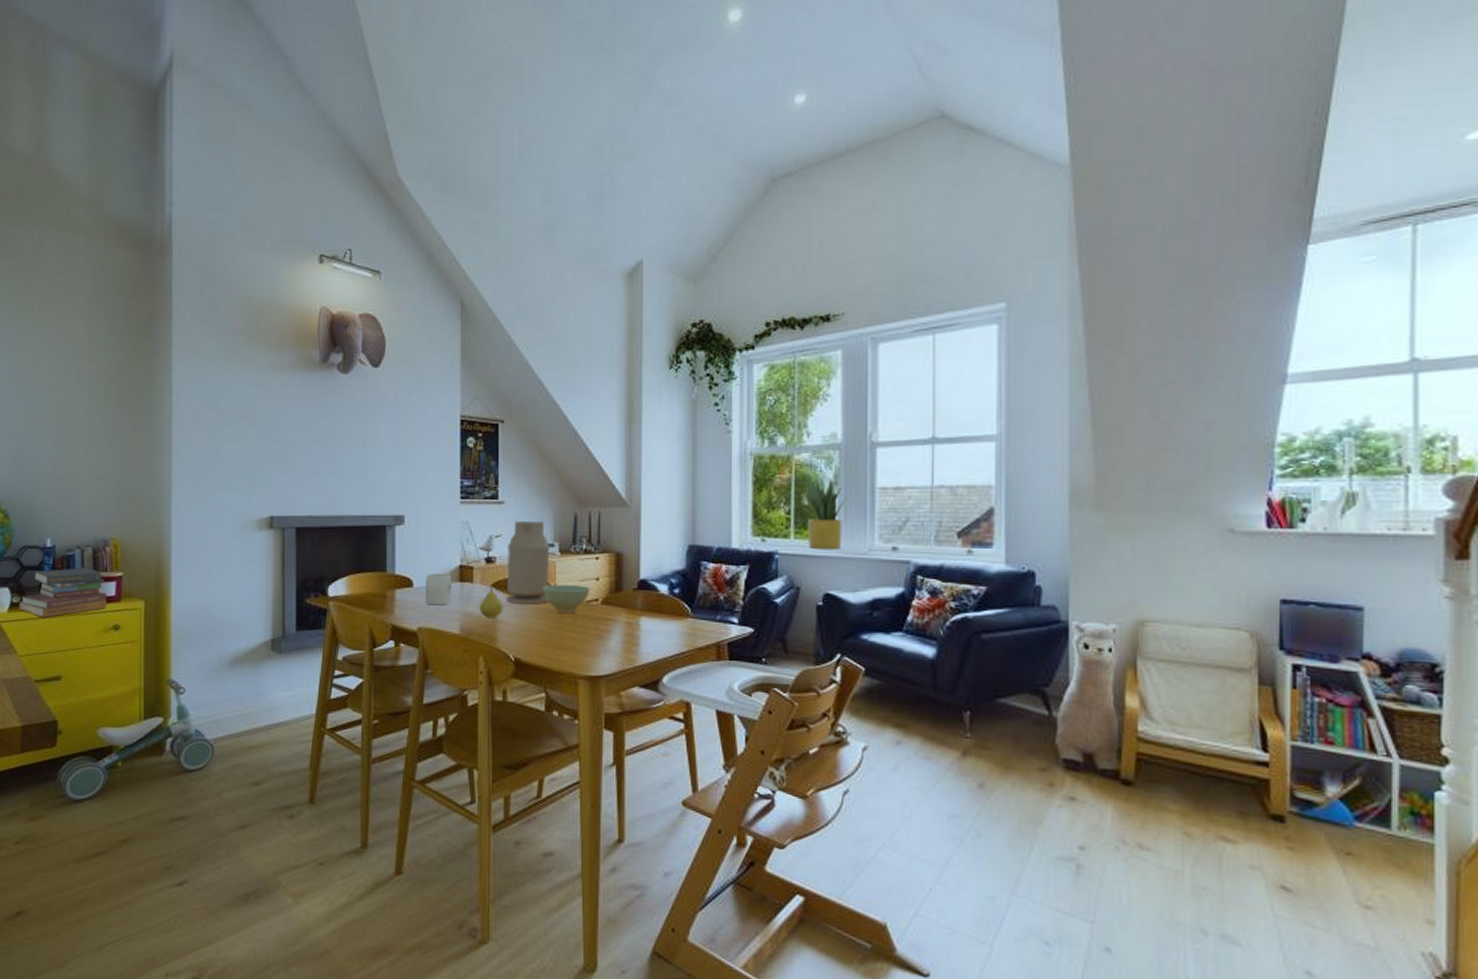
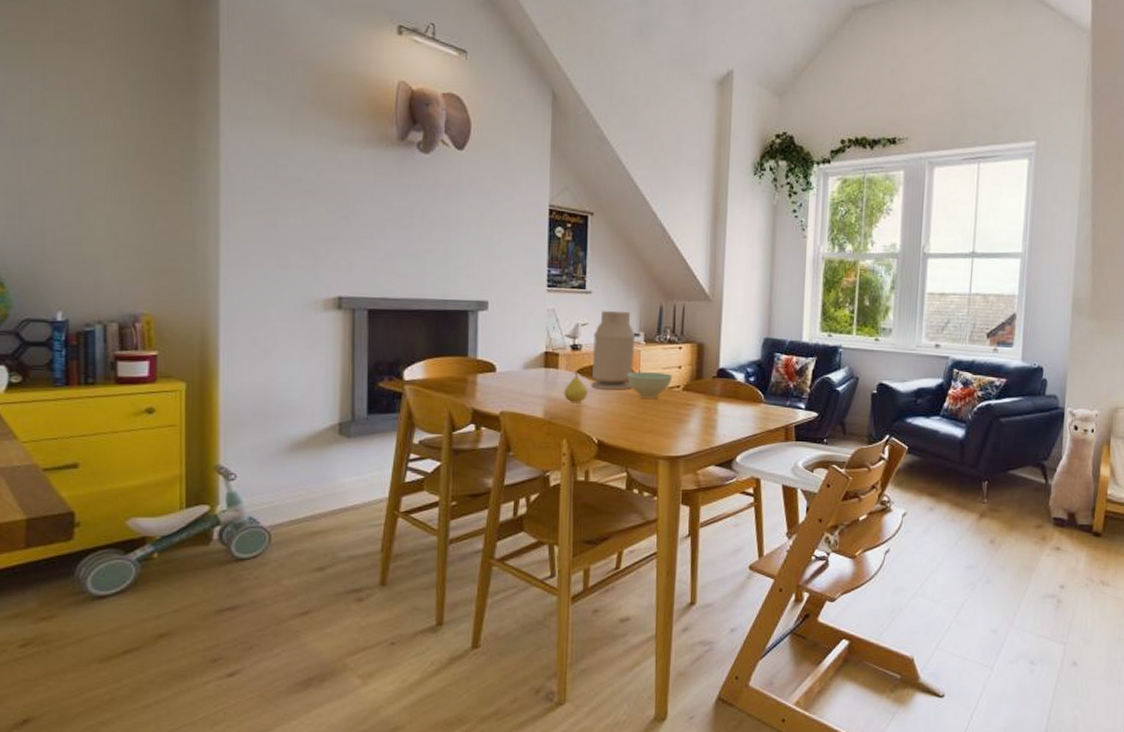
books: present [19,568,107,618] -> none [20,345,137,400]
mug: present [425,573,452,606] -> none [509,358,536,391]
planter: present [806,478,847,551] -> none [867,282,902,346]

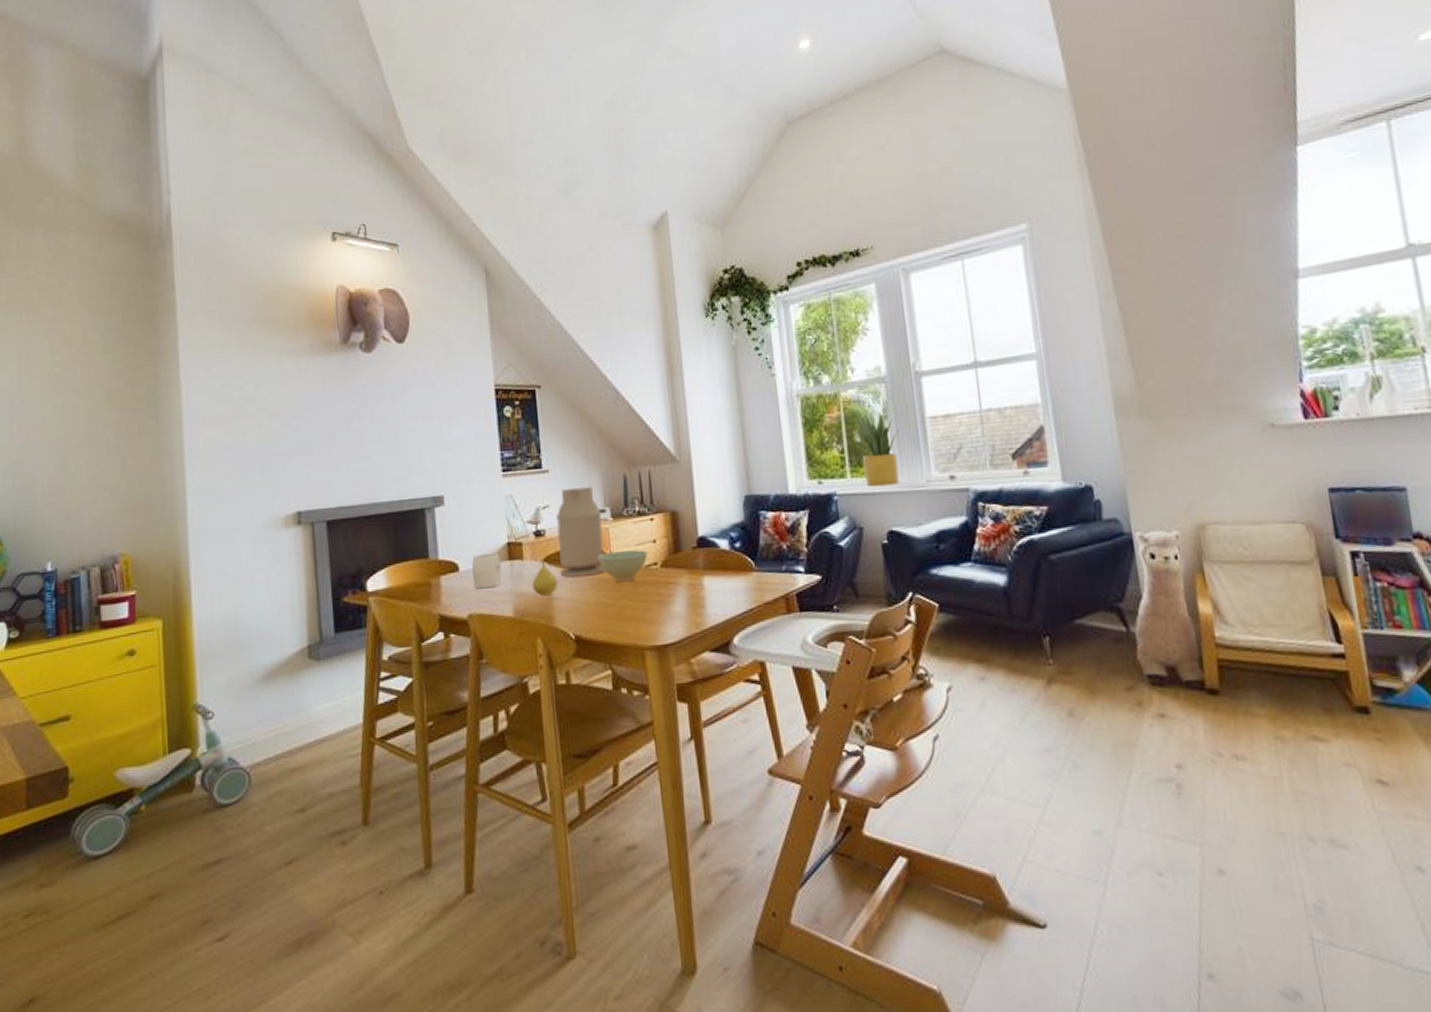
mug: none [509,358,536,391] -> present [472,552,502,589]
planter: none [867,282,902,346] -> present [855,412,900,488]

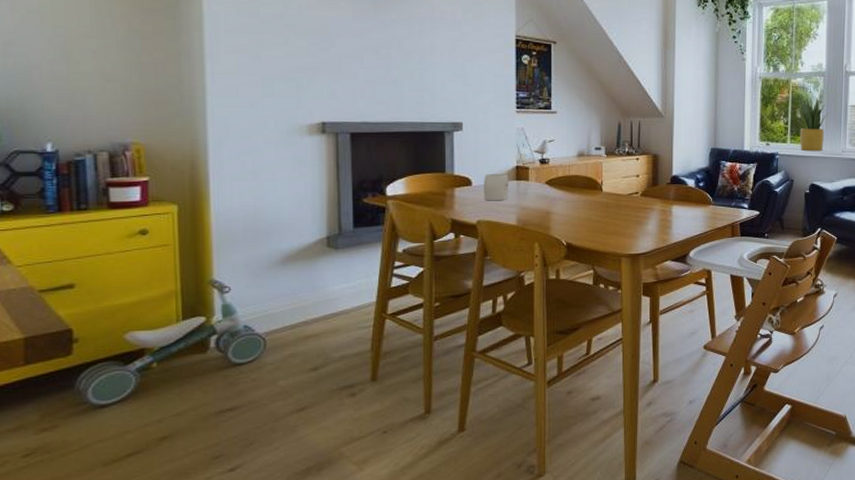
fruit: present [532,561,558,597] -> none [534,183,556,211]
water jug: present [556,487,605,578] -> none [559,129,598,198]
bowl: present [596,550,648,583] -> none [590,181,632,205]

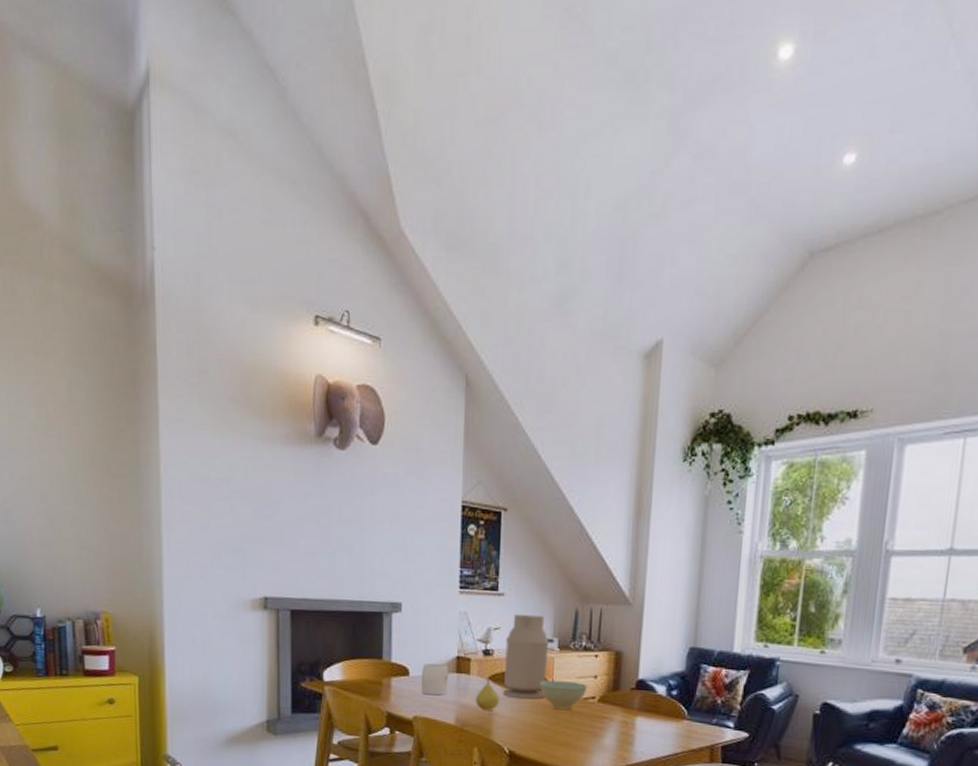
fruit: none [534,183,556,211] -> present [475,678,499,712]
water jug: none [559,129,598,198] -> present [502,615,550,700]
bowl: none [590,181,632,205] -> present [539,680,588,711]
planter: present [799,97,828,152] -> none [811,585,856,660]

